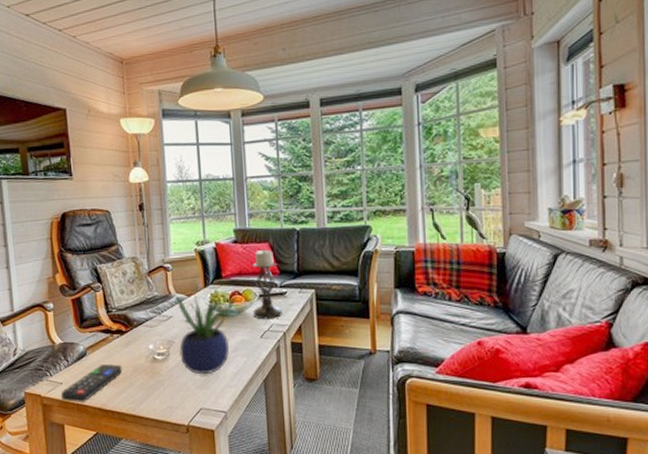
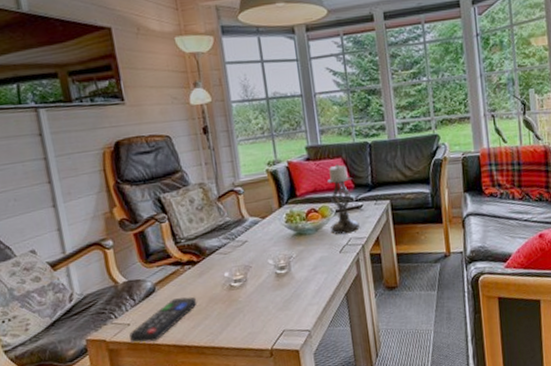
potted plant: present [174,292,236,375] -> none [247,213,313,297]

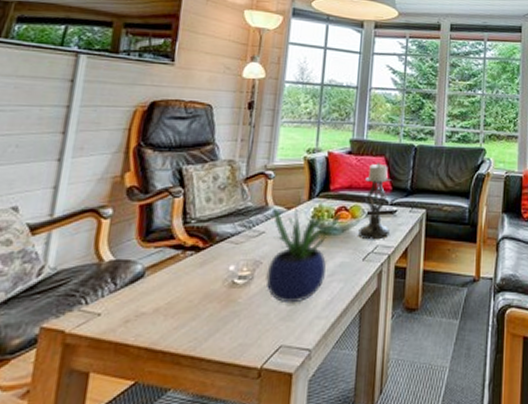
remote control: present [129,297,197,343] -> none [95,289,190,341]
potted plant: none [247,213,313,297] -> present [266,204,342,304]

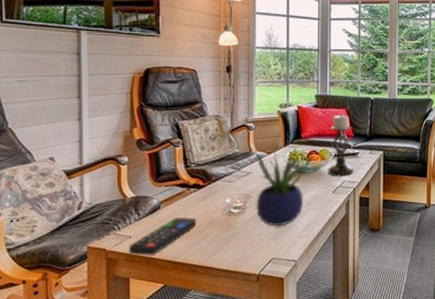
remote control: none [95,289,190,341] -> present [129,217,197,256]

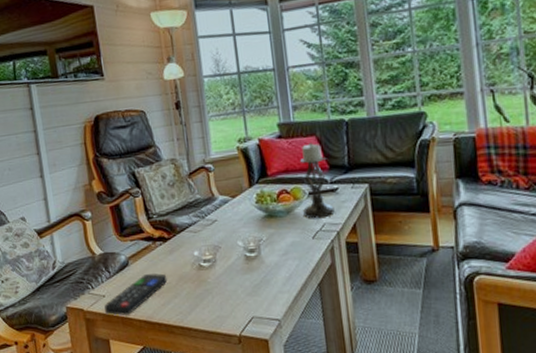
potted plant: present [255,150,313,227] -> none [217,194,284,281]

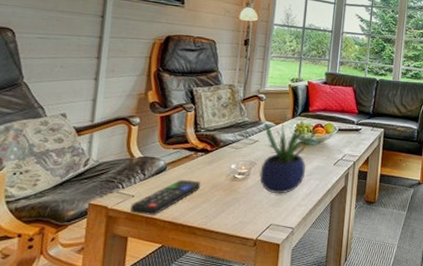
potted plant: none [217,194,284,281] -> present [259,120,319,194]
candle holder: present [299,143,335,219] -> none [331,92,357,150]

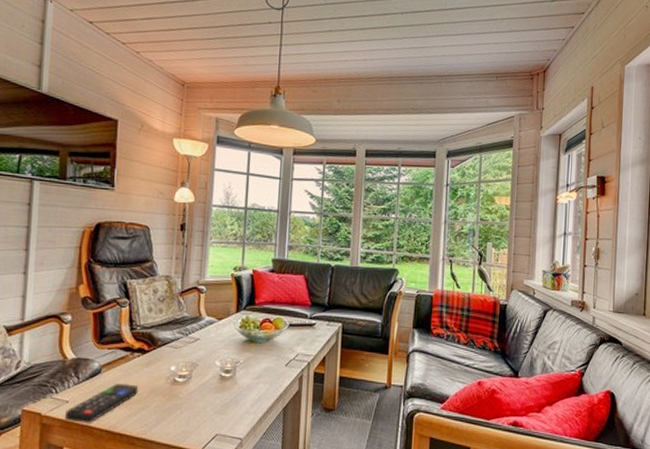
potted plant: present [259,120,319,194] -> none [202,315,267,400]

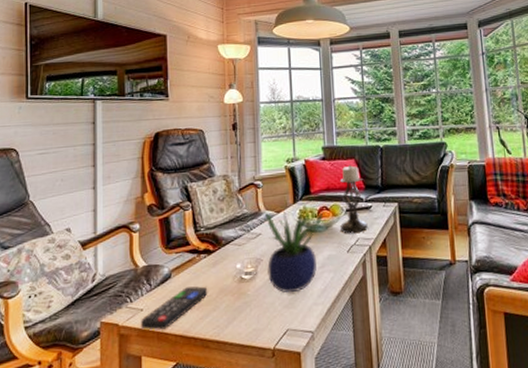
potted plant: none [202,315,267,400] -> present [264,209,324,293]
candle holder: none [281,281,309,349] -> present [339,165,368,234]

